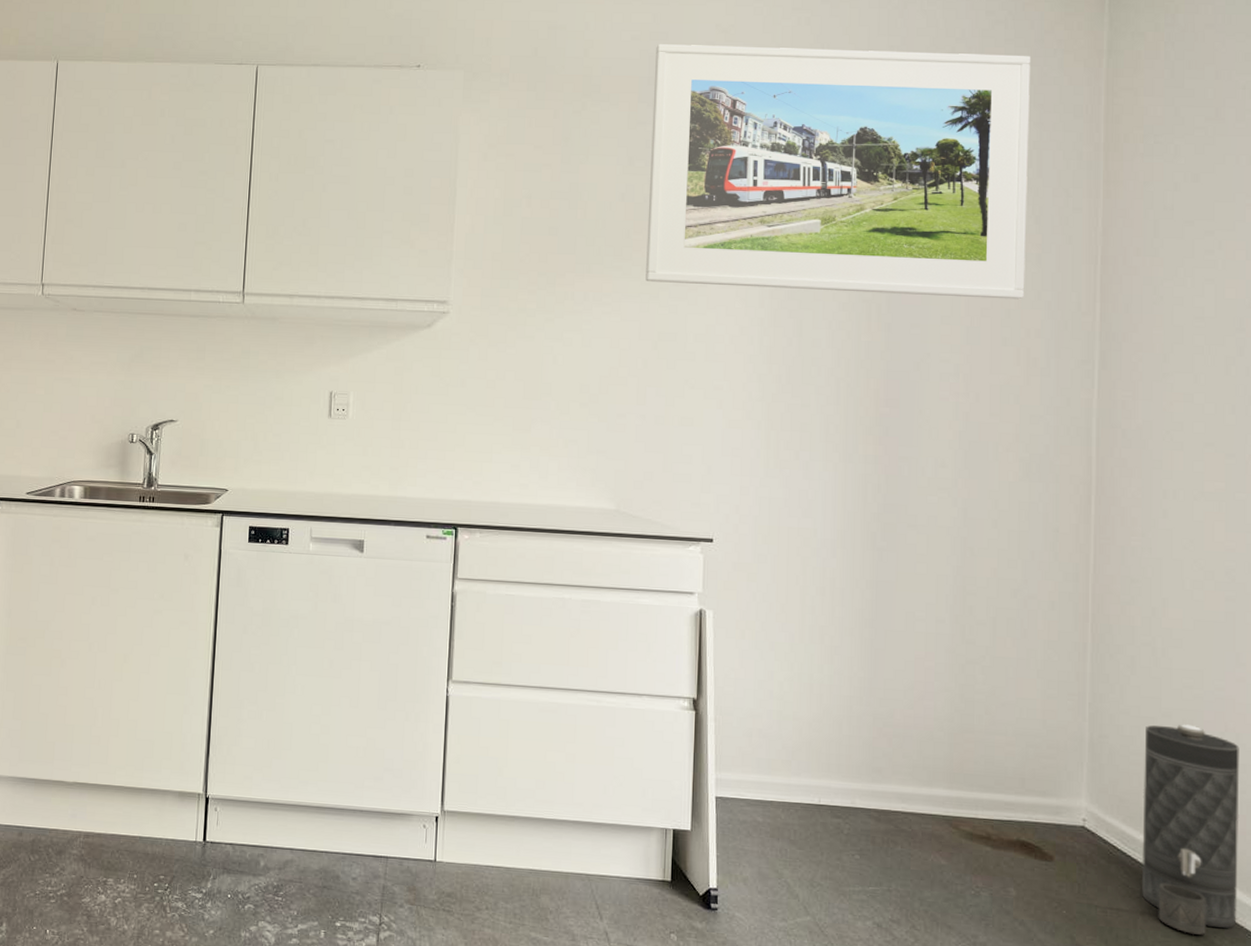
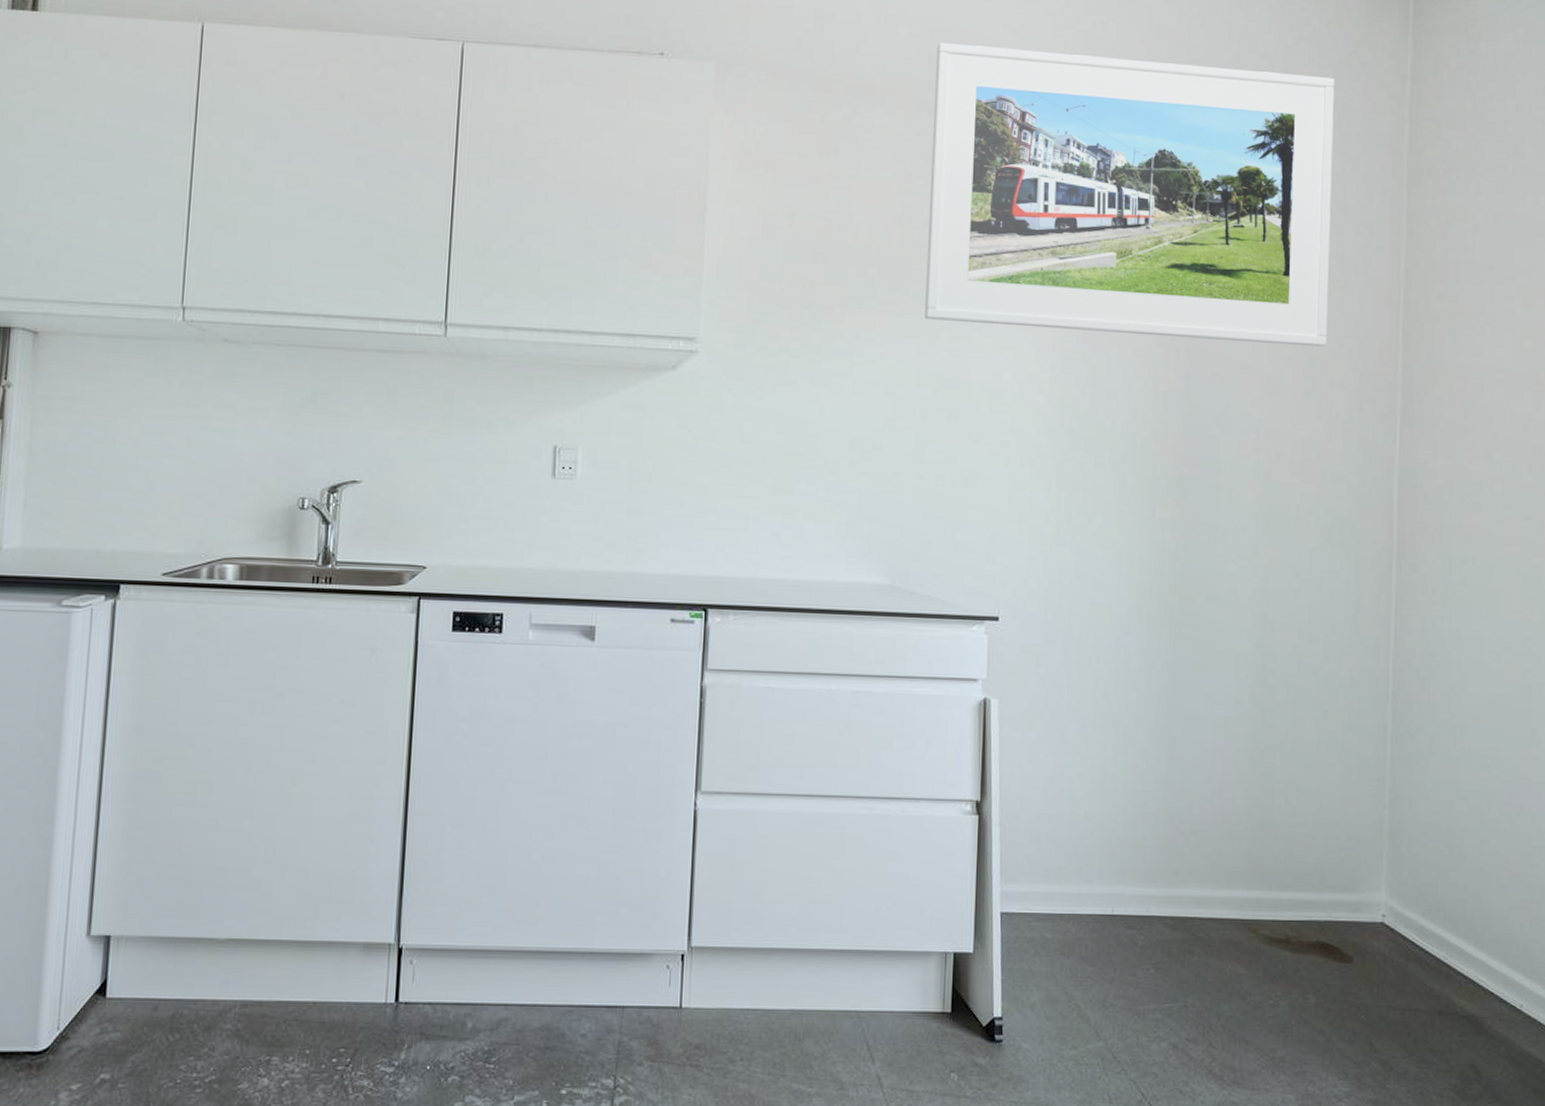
canister: present [1142,724,1240,935] -> none [1440,807,1534,1031]

